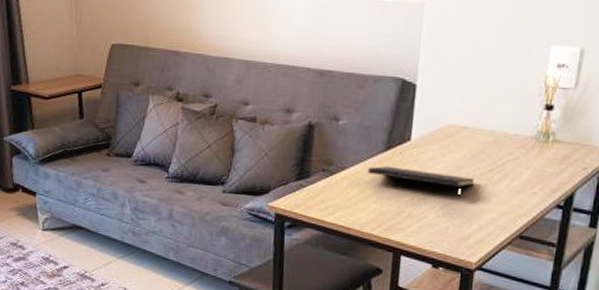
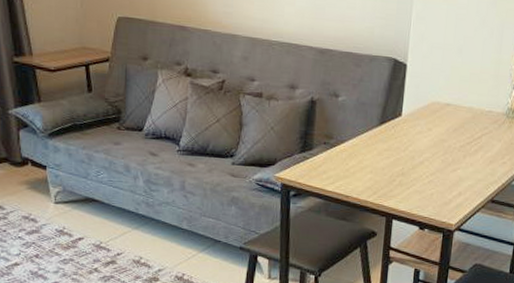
notepad: present [367,166,475,200] -> none [364,139,456,169]

